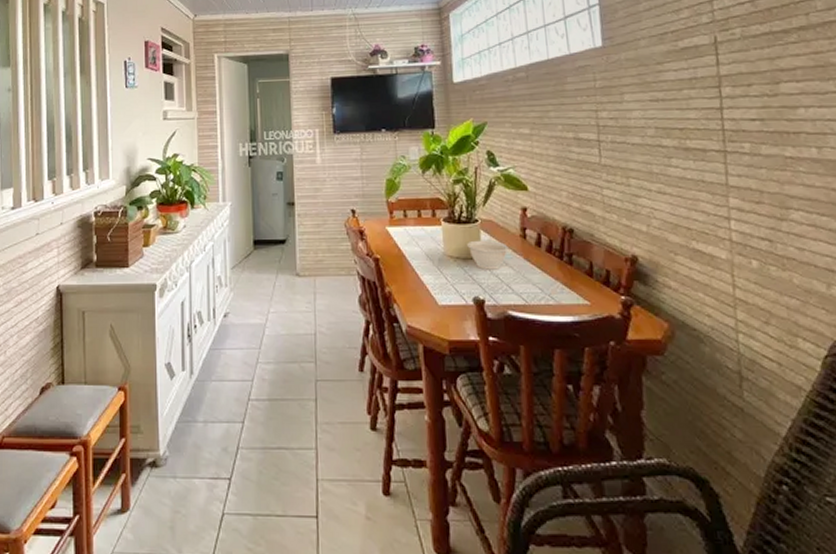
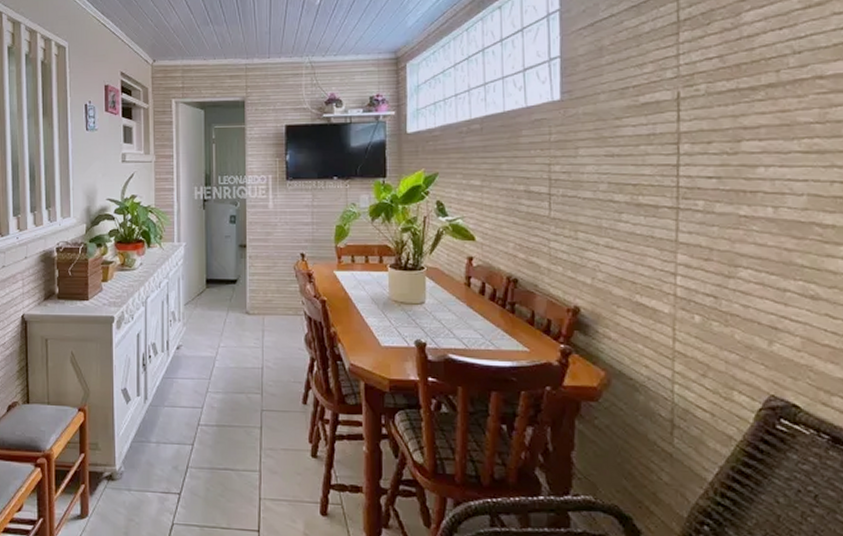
bowl: present [466,240,509,270] -> none [411,286,453,315]

